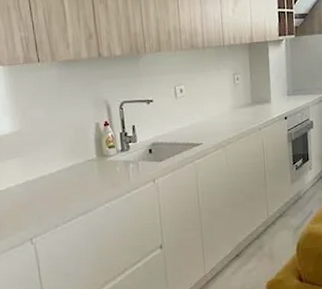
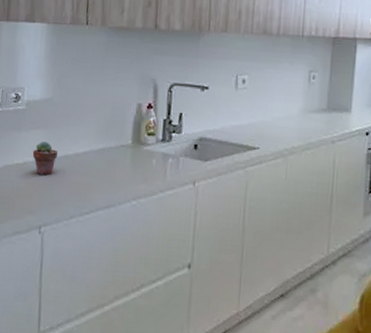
potted succulent: none [12,168,35,197] -> present [32,142,59,176]

